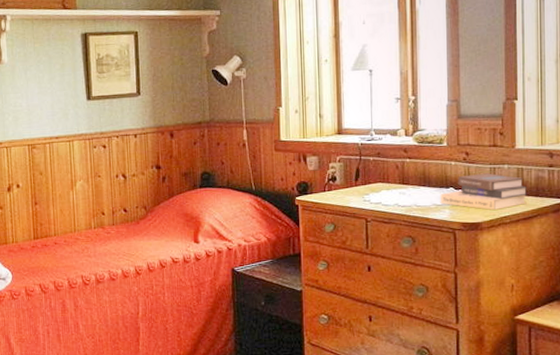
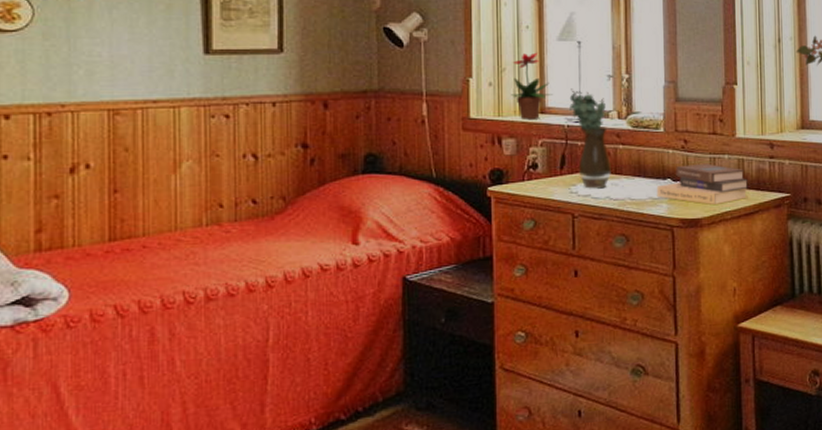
potted flower: none [313,82,348,140] -> present [511,52,552,119]
vase: none [363,111,399,198] -> present [569,88,611,189]

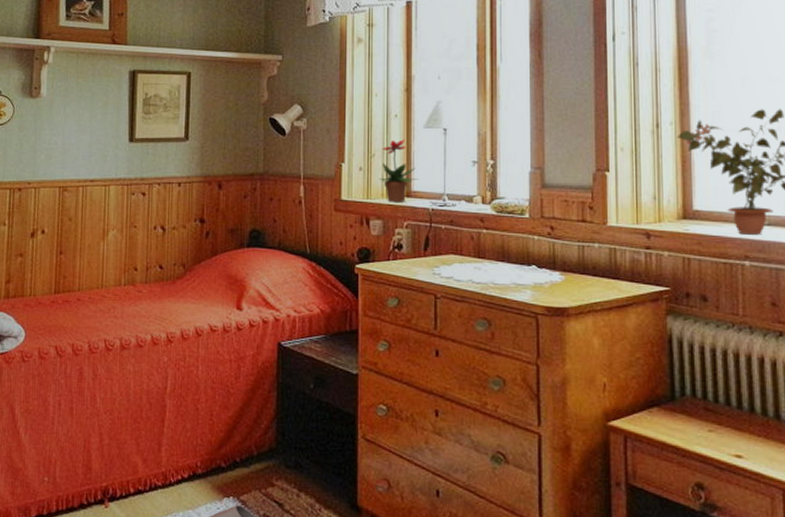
vase: present [569,88,611,189] -> none [434,173,474,272]
books: present [656,163,748,206] -> none [520,251,621,295]

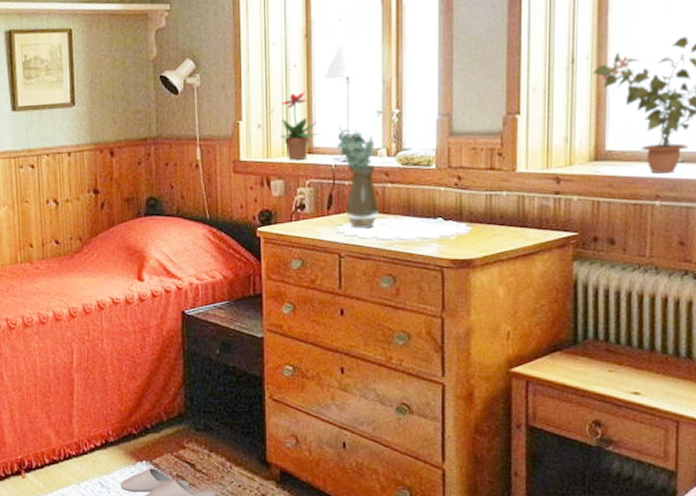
vase: none [434,173,474,272] -> present [337,127,379,229]

